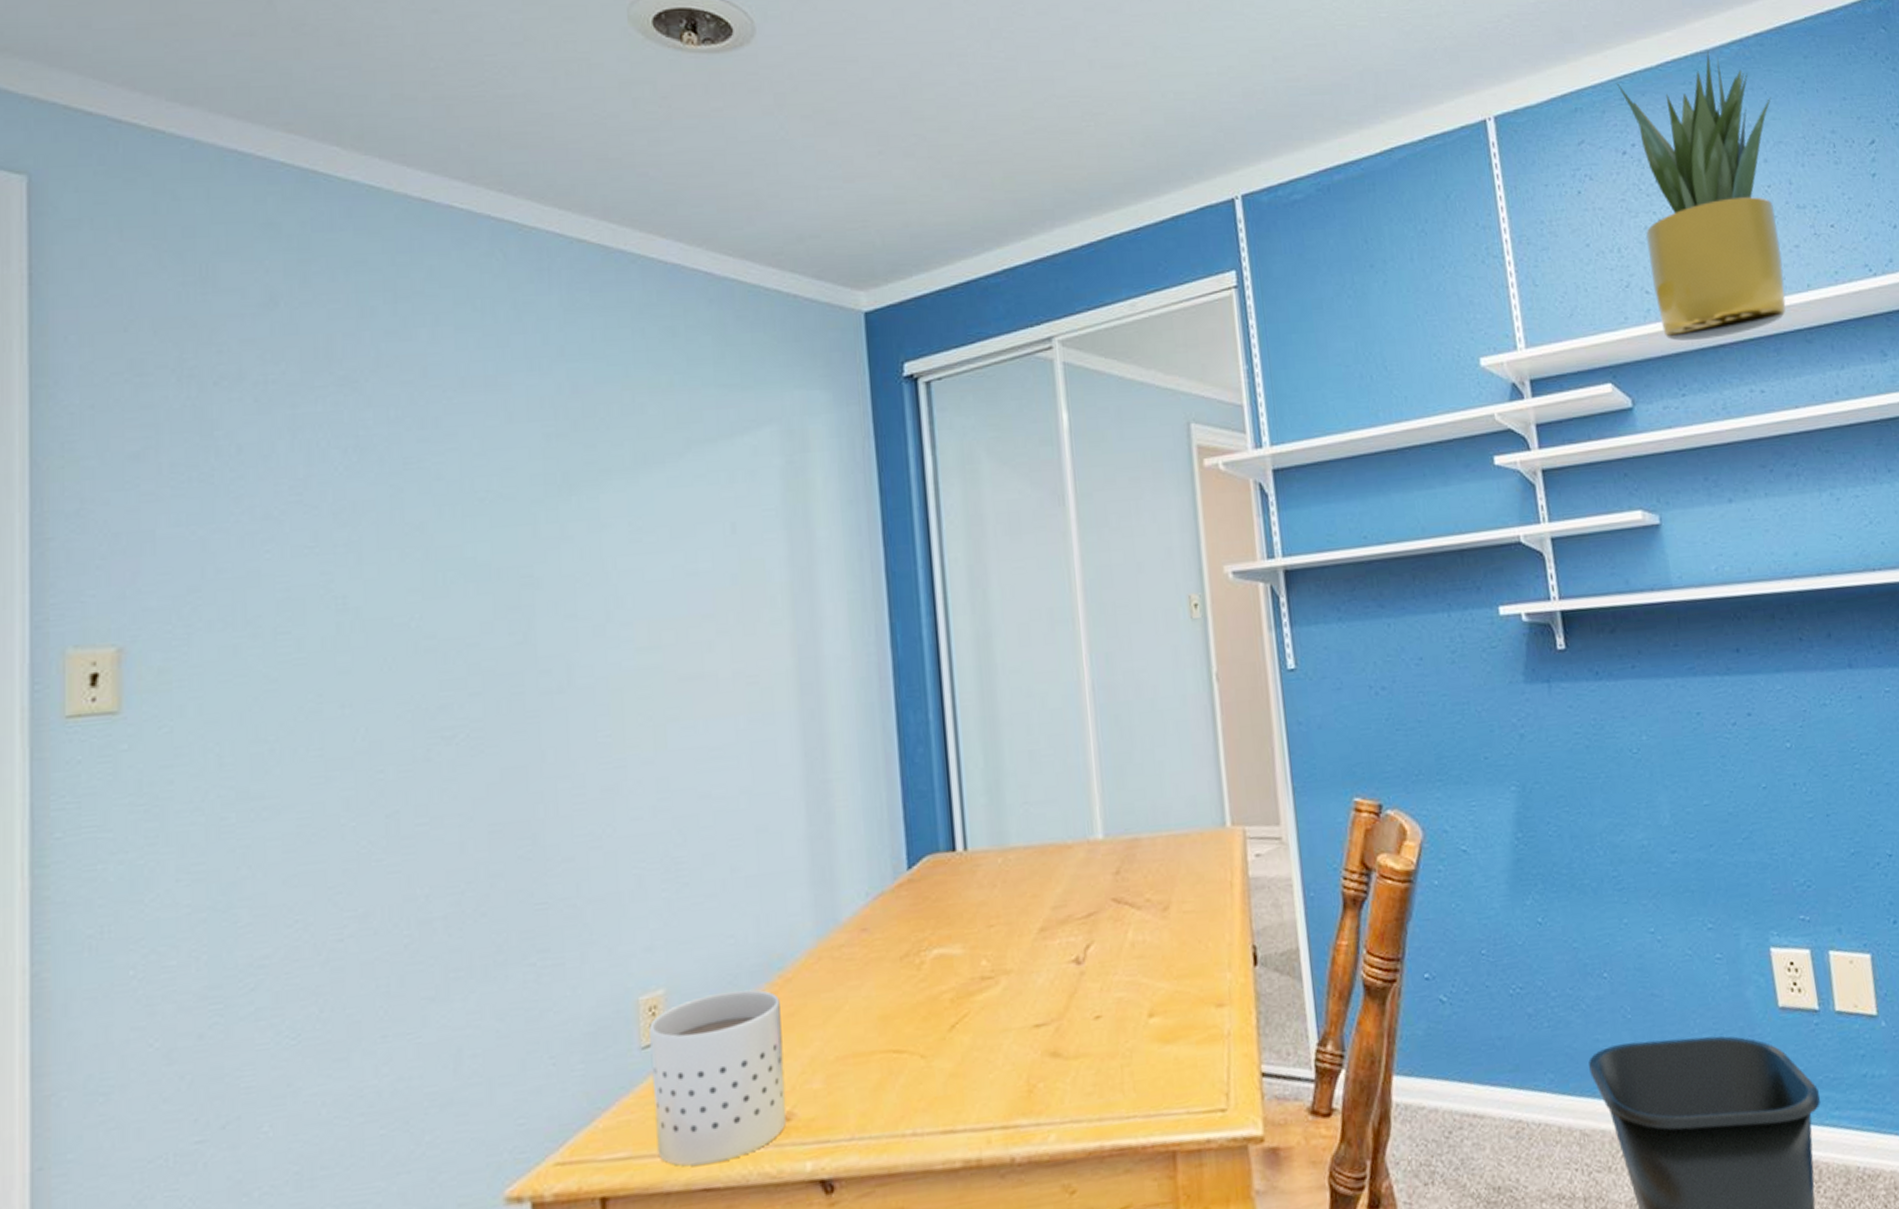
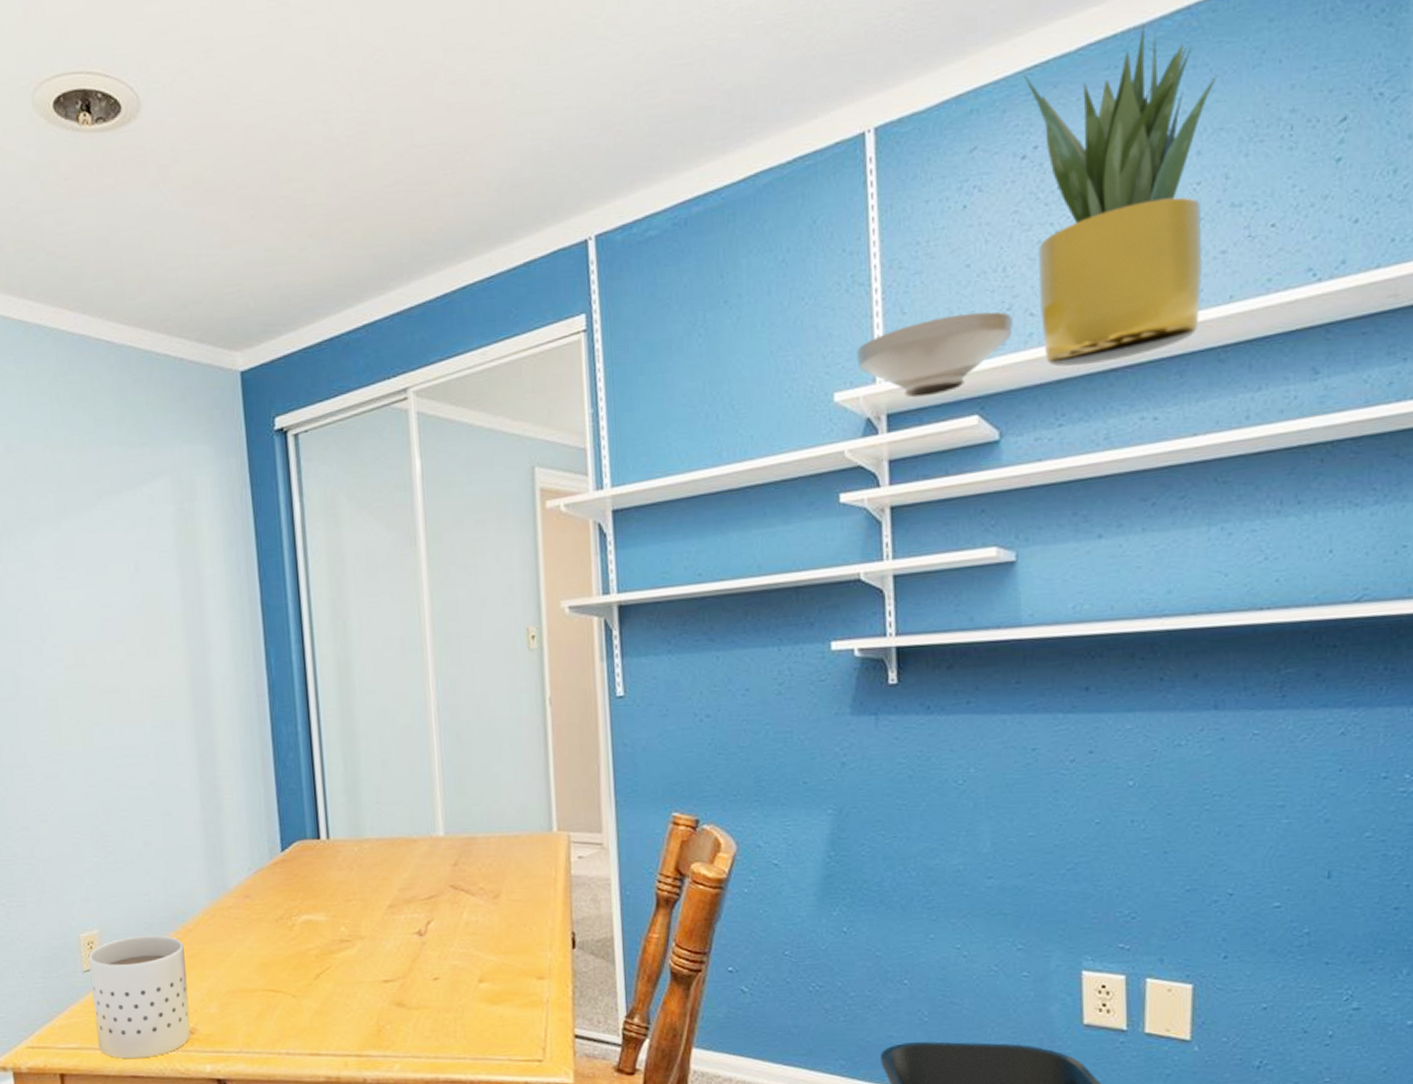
decorative bowl: none [1496,288,1633,365] -> present [856,311,1013,398]

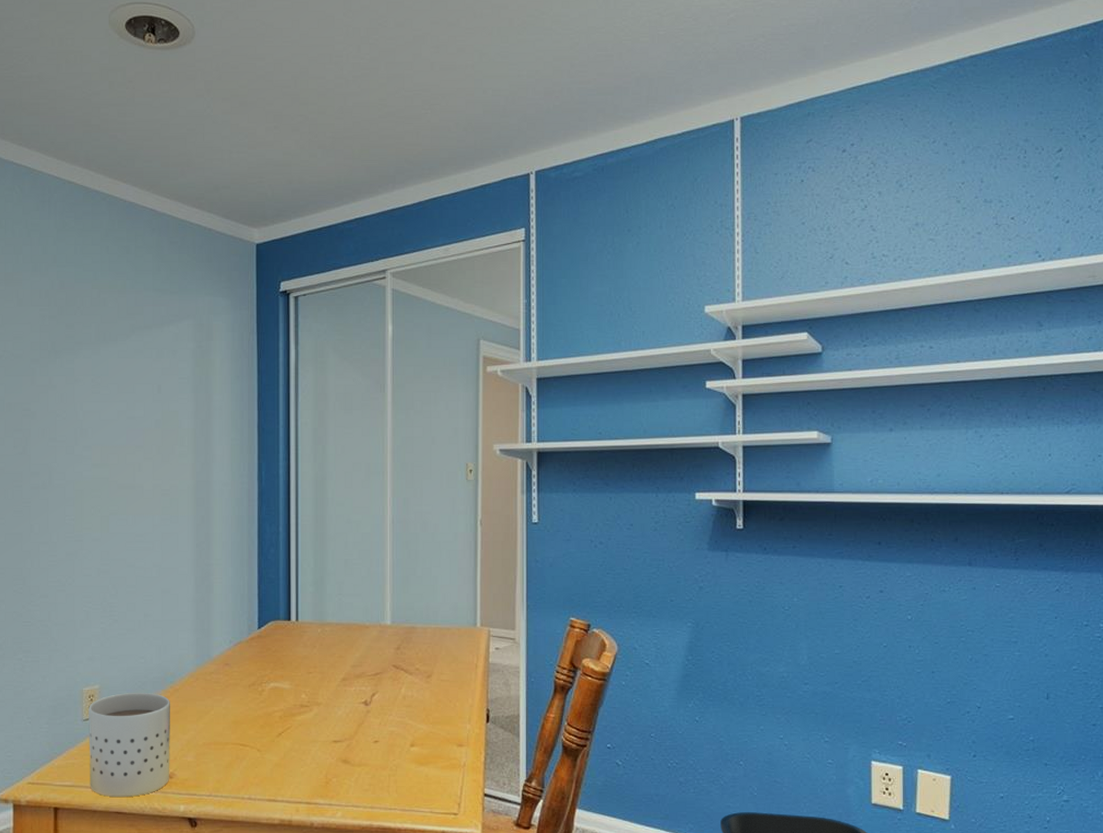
decorative bowl: present [856,311,1013,398] -> none [722,257,833,315]
planter: present [1024,25,1218,367] -> none [846,69,977,303]

